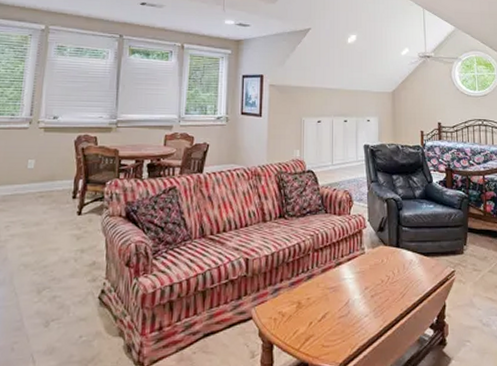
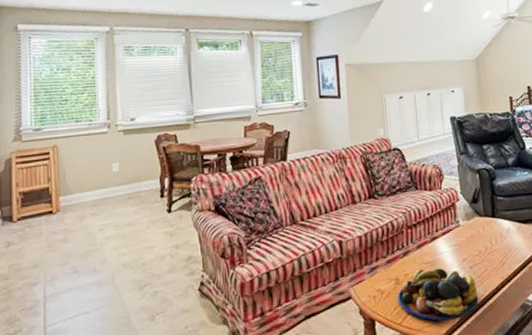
fruit bowl: none [298,293,377,350] -> present [398,268,479,321]

